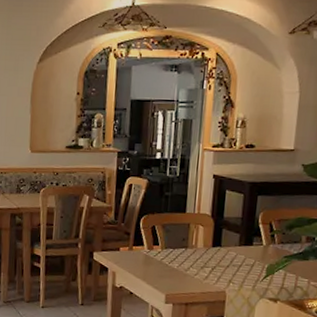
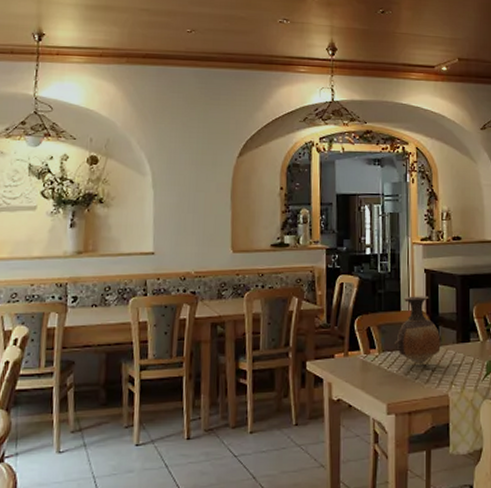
vase: none [176,199,225,263] -> present [393,296,442,365]

